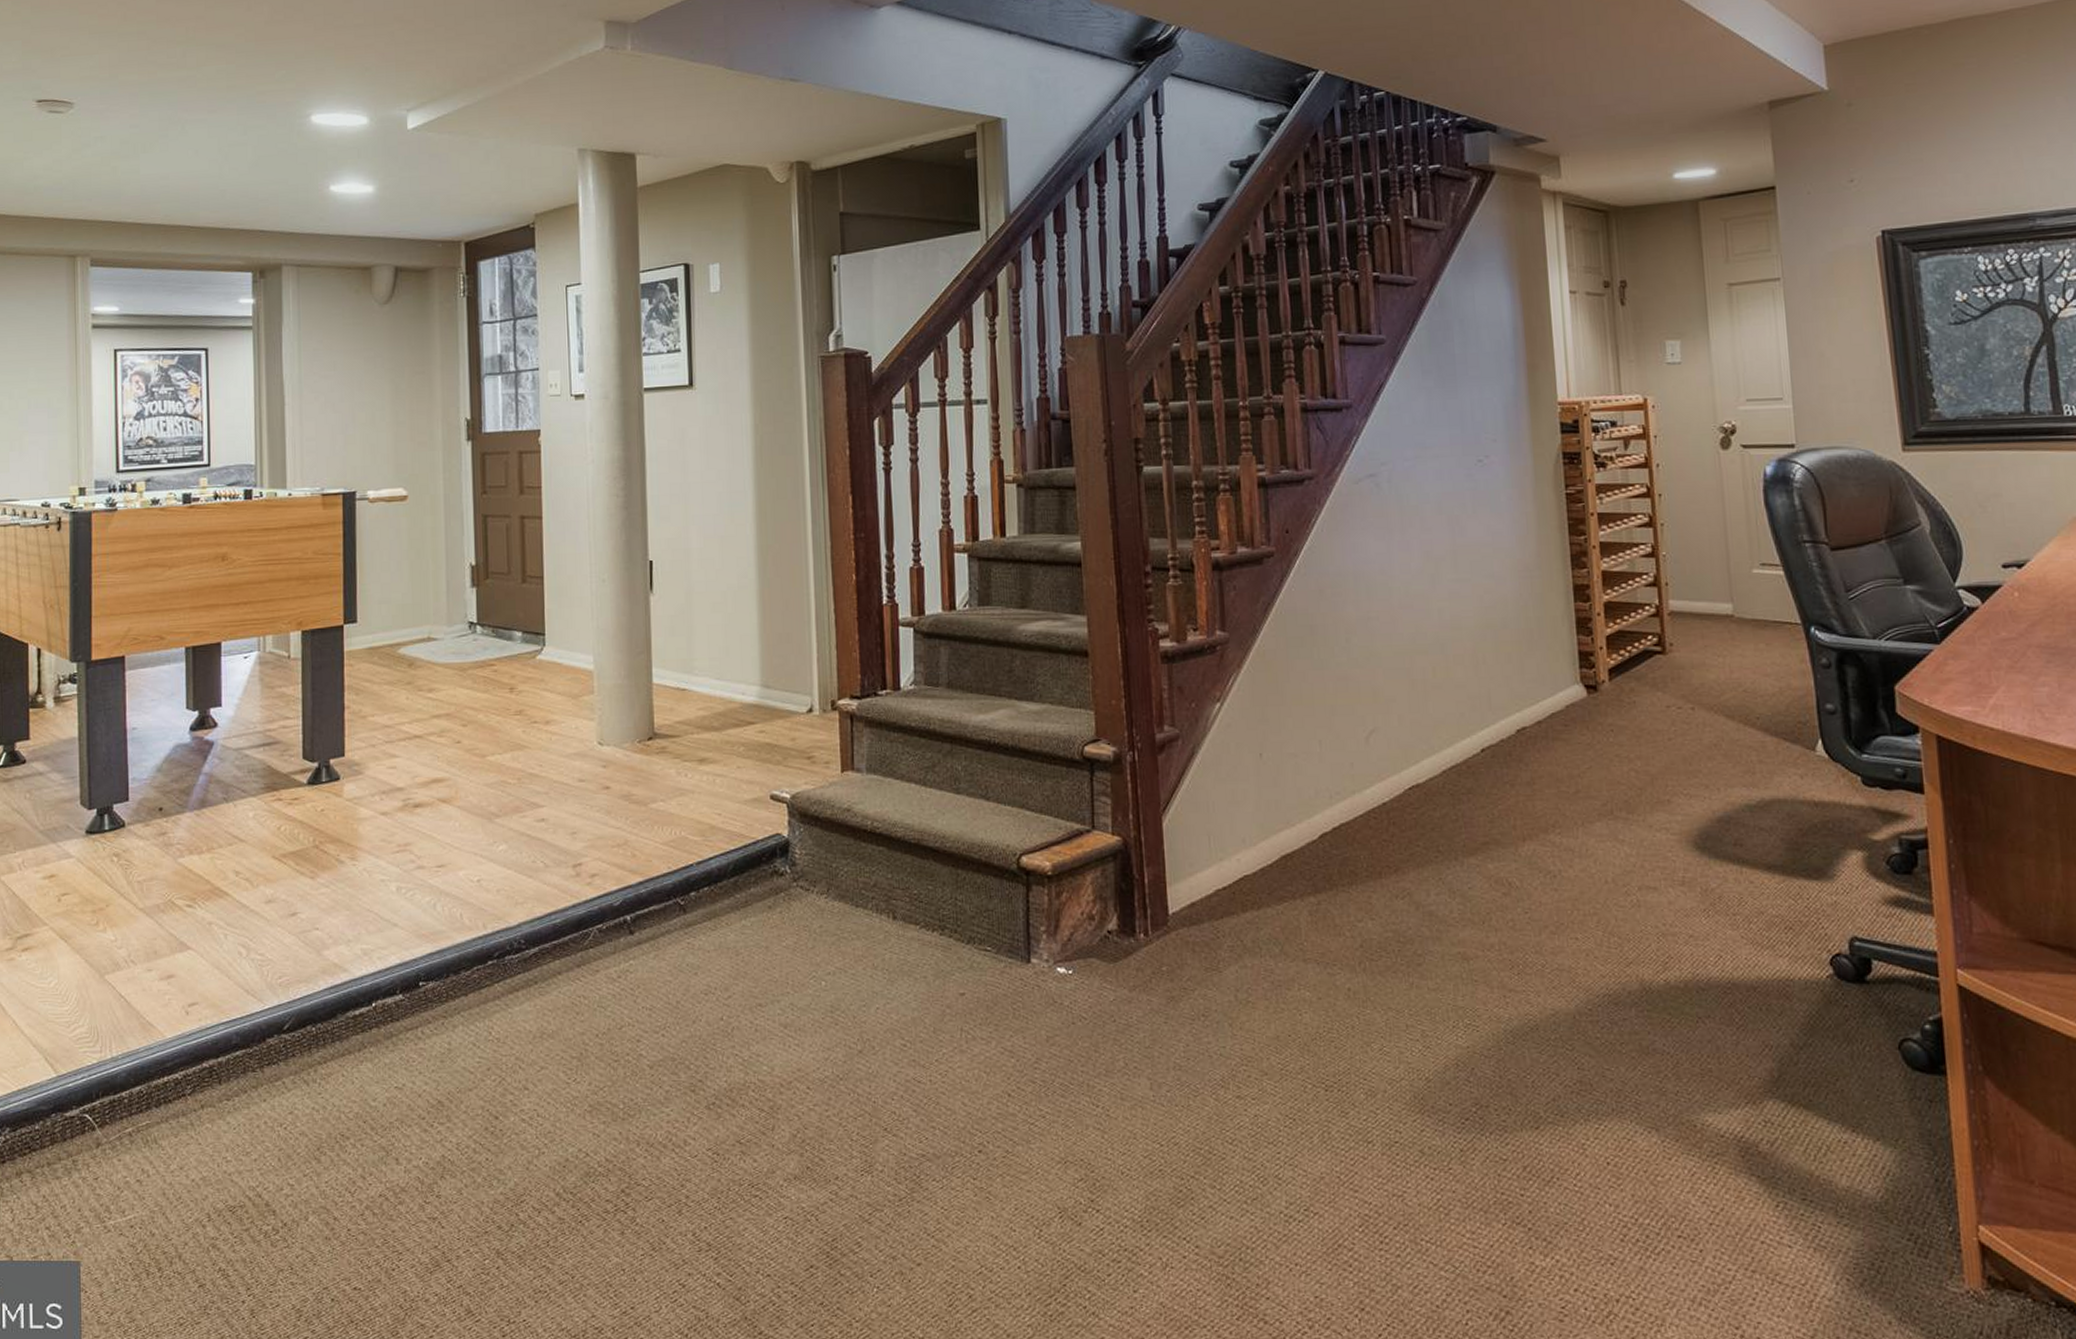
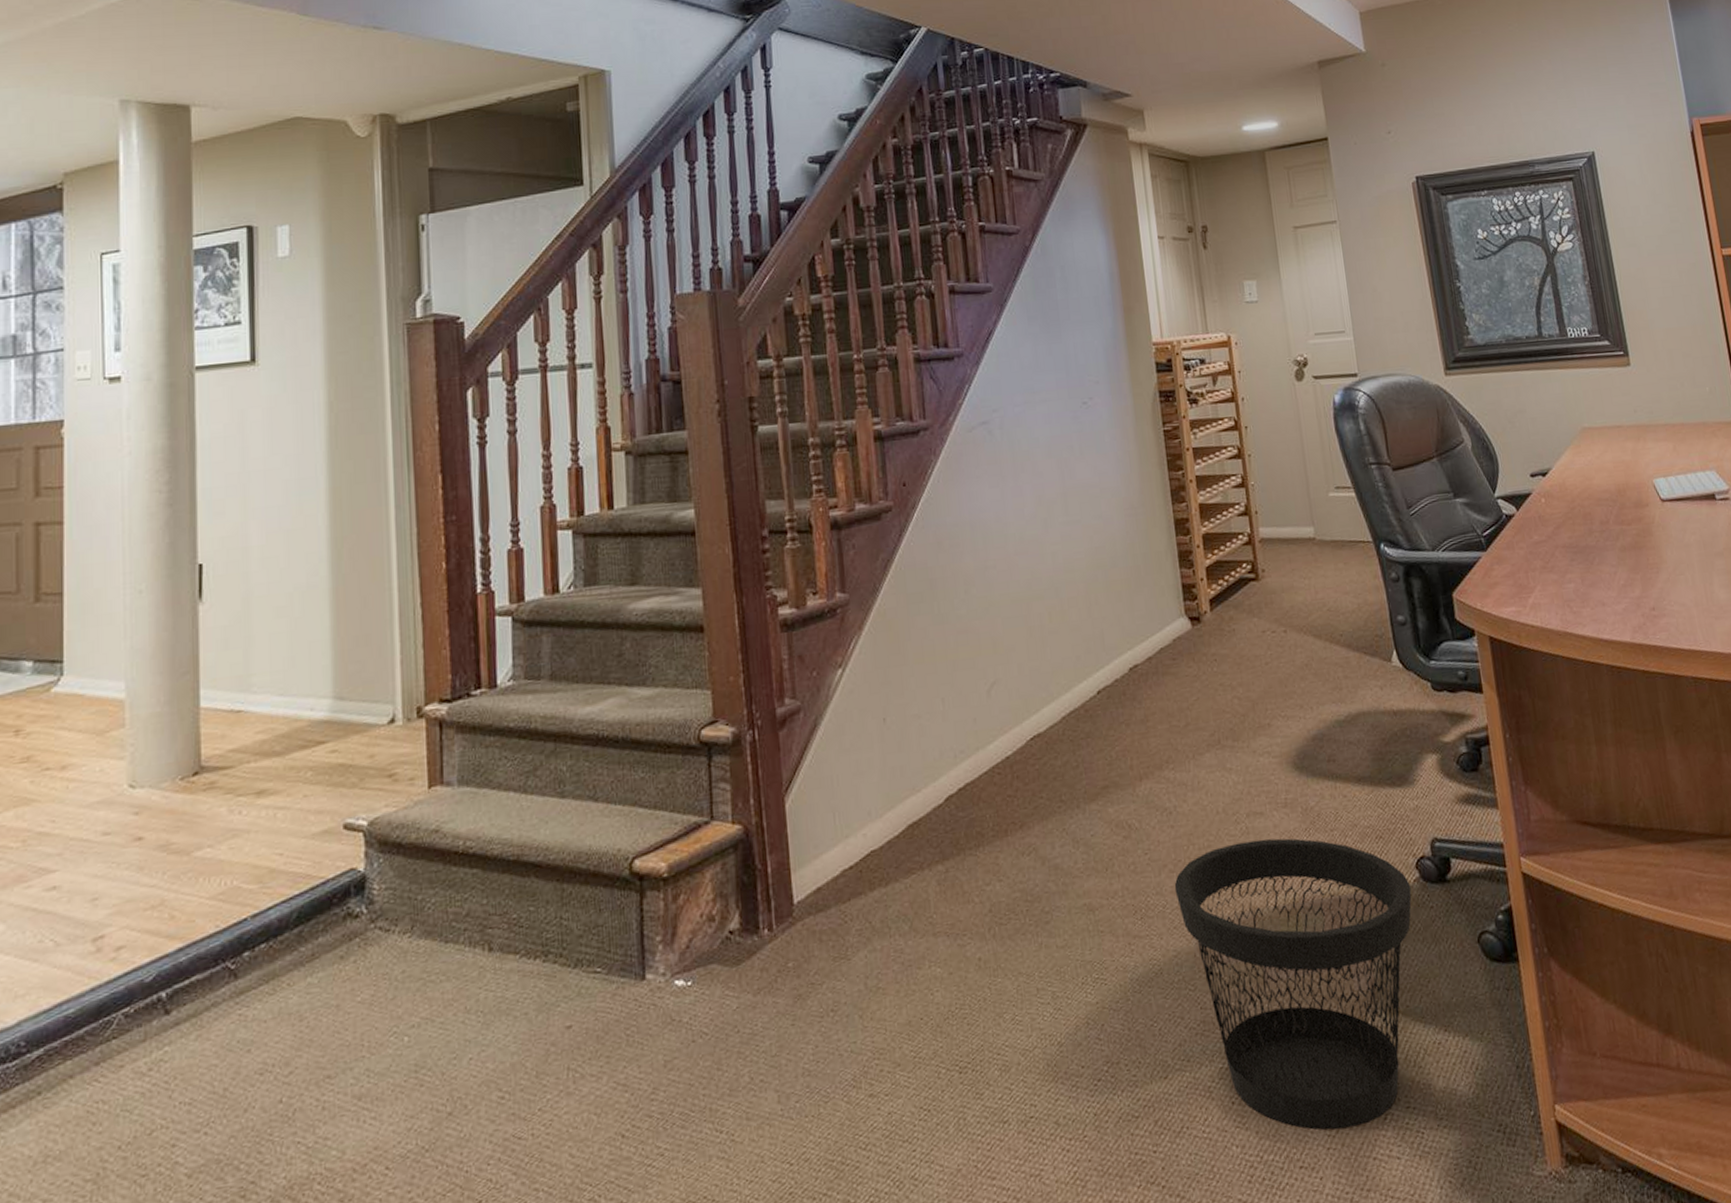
wastebasket: none [1555,914,1823,1208] -> present [1174,838,1412,1130]

